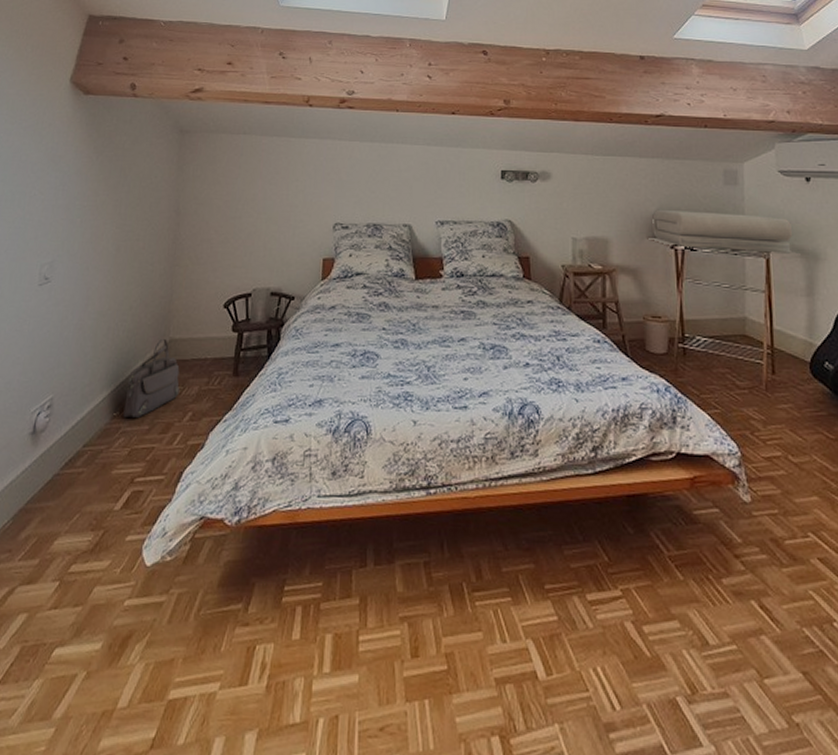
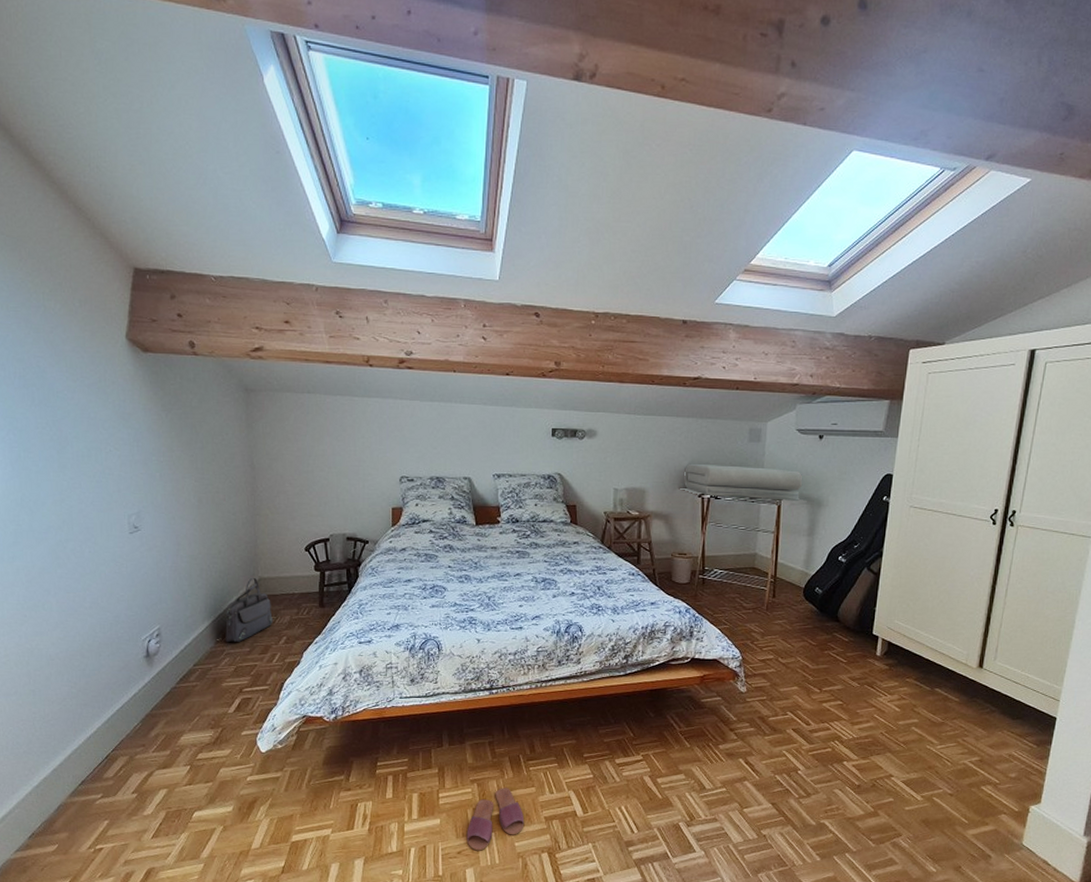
slippers: none [391,631,469,728] -> present [466,788,525,851]

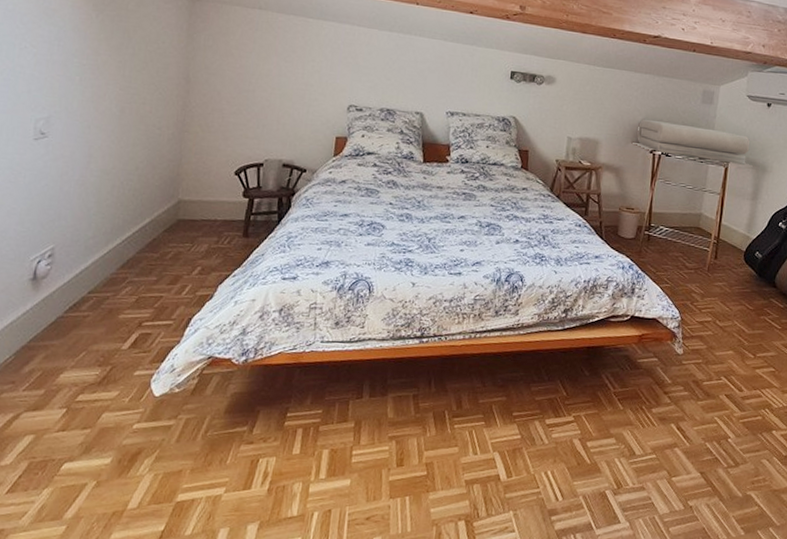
handbag: present [225,577,273,643] -> none [130,198,189,270]
slippers: present [466,788,525,851] -> none [377,446,444,517]

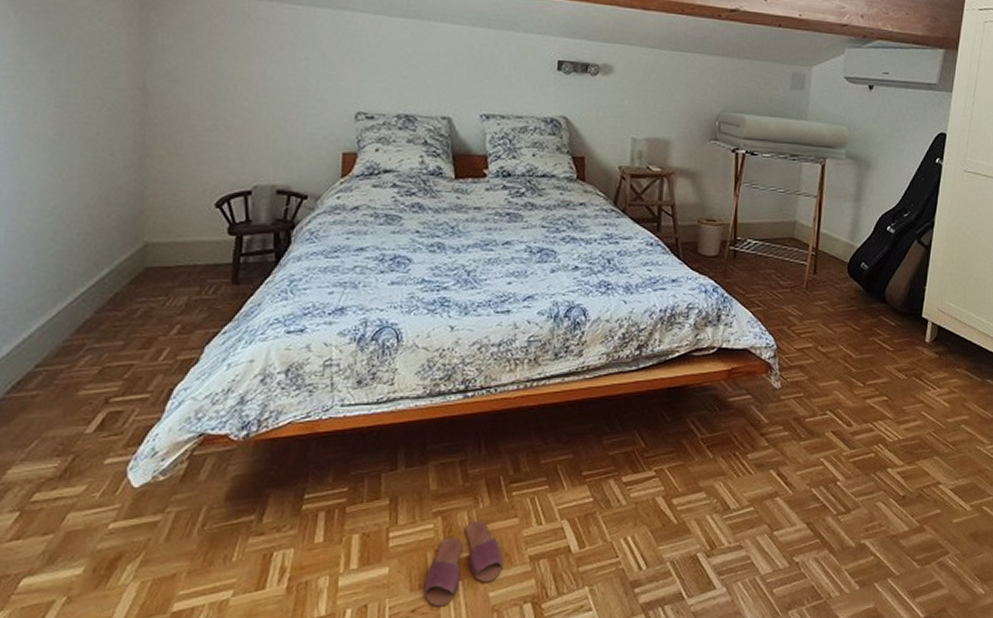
slippers: none [377,446,444,517] -> present [424,520,503,607]

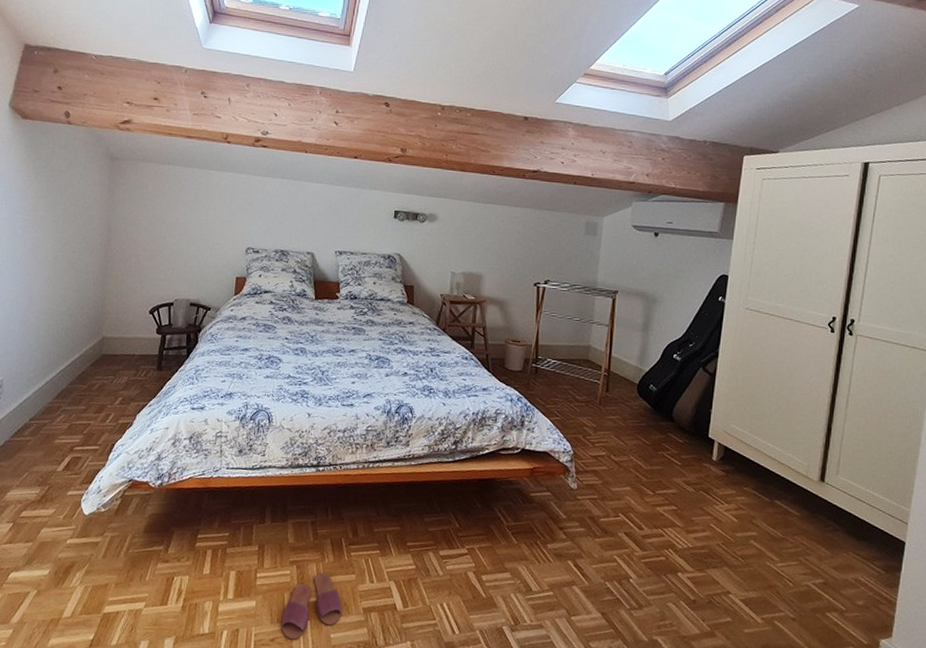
towel: present [715,111,851,160] -> none [520,252,638,296]

